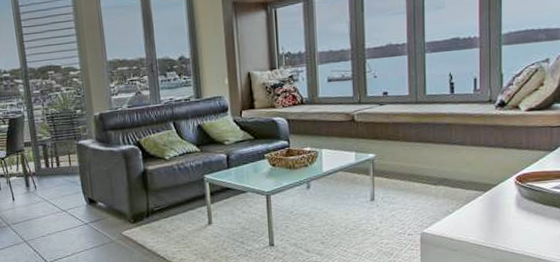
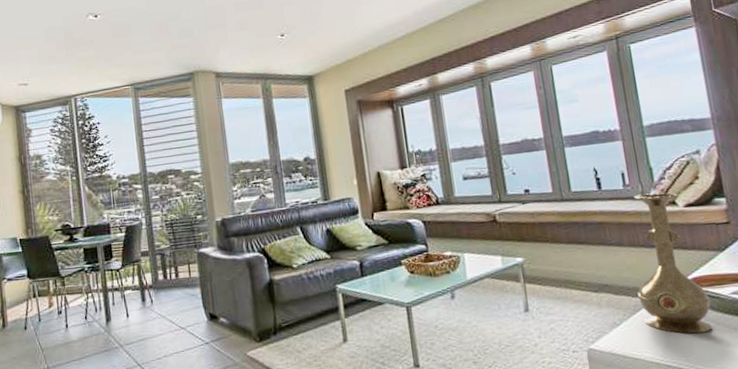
vase: none [472,98,533,221] -> present [634,193,712,334]

